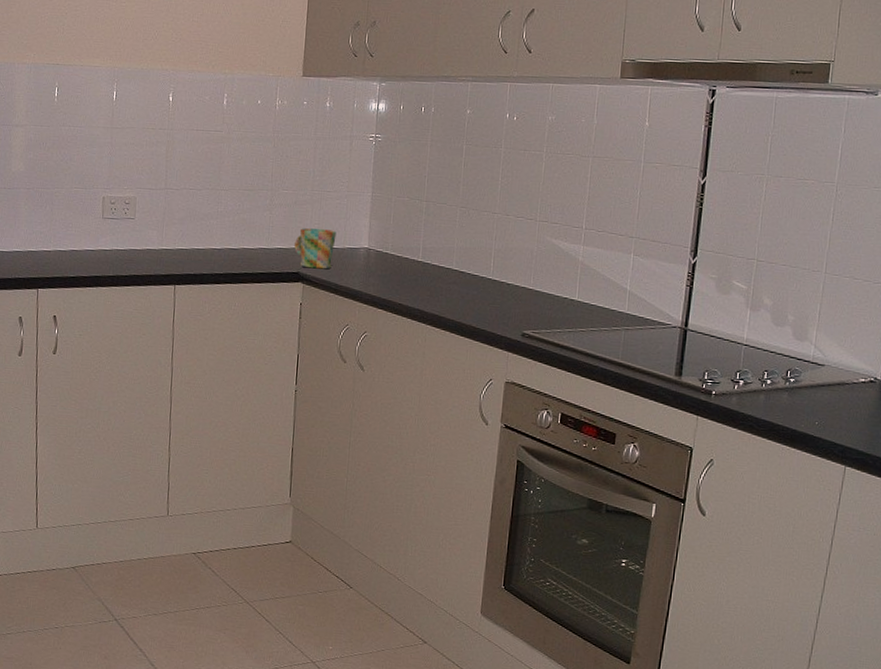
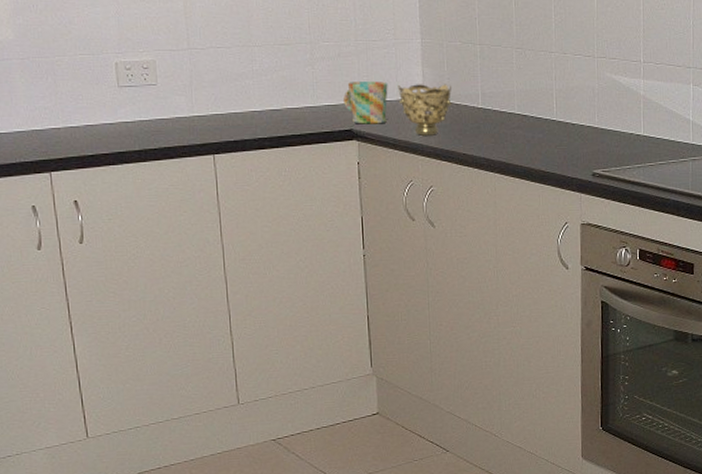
decorative bowl: none [344,234,395,284] -> present [397,84,452,136]

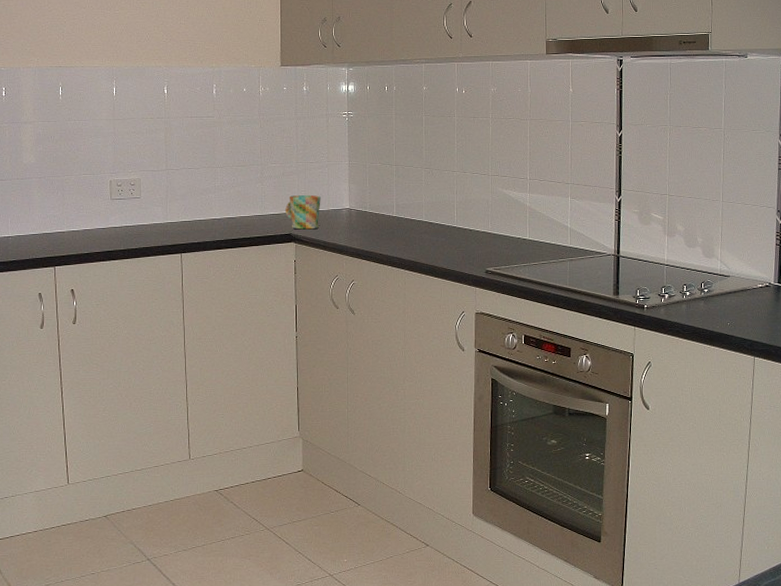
decorative bowl: present [397,84,452,136] -> none [329,197,372,239]

